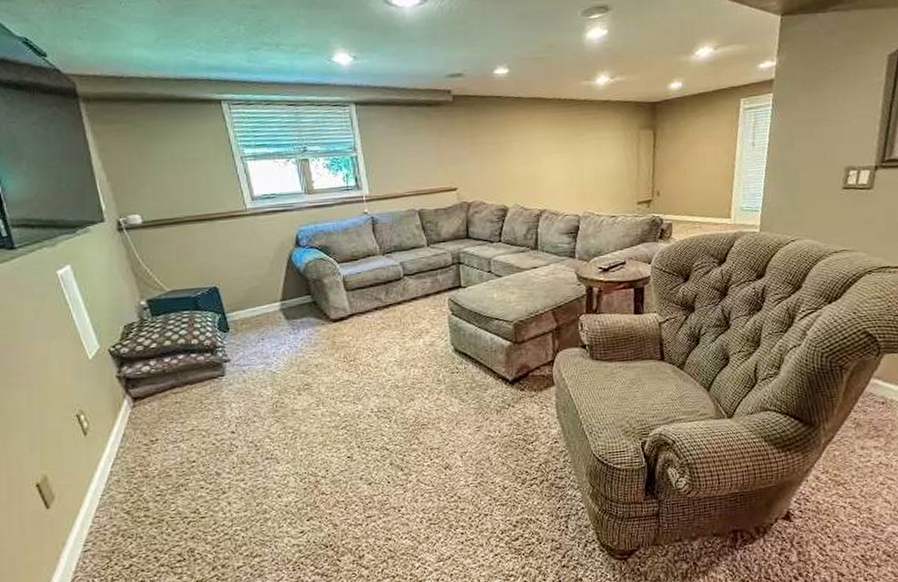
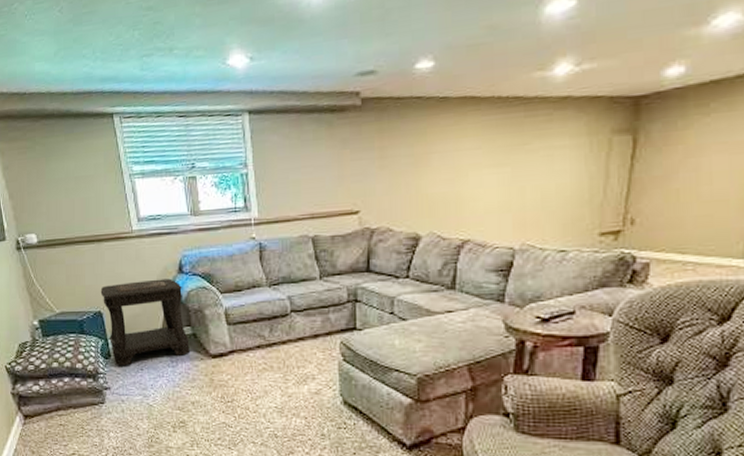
side table: none [215,252,312,339] -> present [100,278,191,366]

